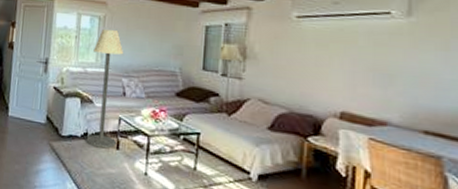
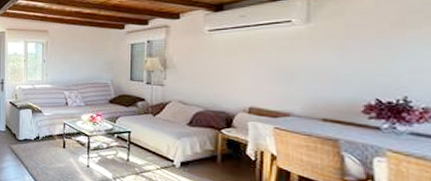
floor lamp: present [86,30,124,149] -> none [38,53,65,148]

